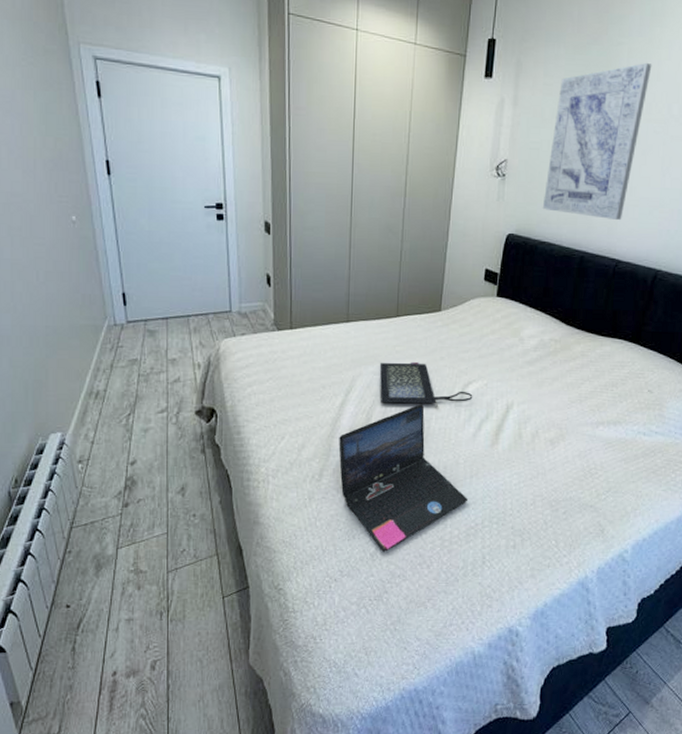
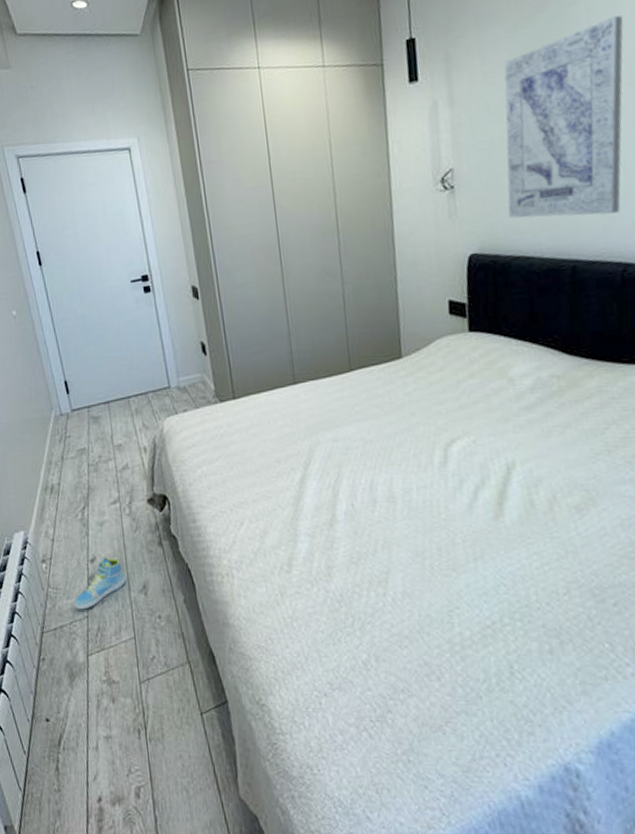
sneaker: none [108,461,165,508] -> present [74,557,126,610]
laptop: present [338,404,467,552] -> none [304,472,476,659]
clutch bag: present [380,361,473,409] -> none [340,421,460,477]

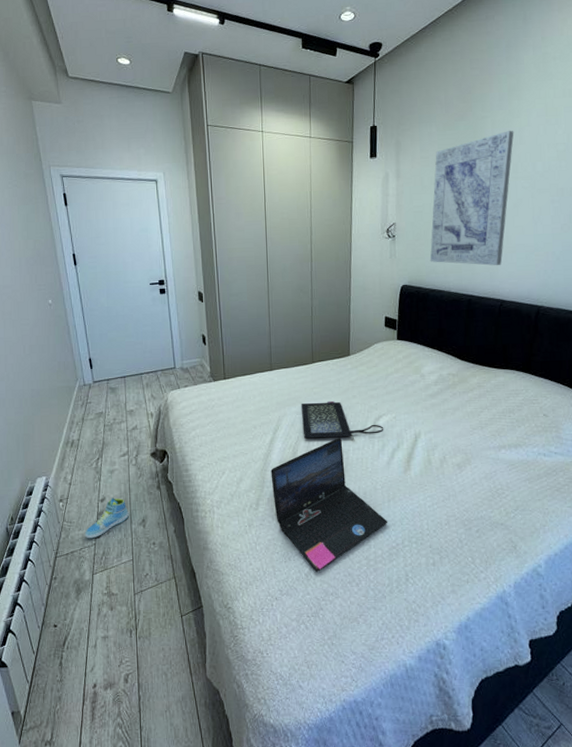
laptop: none [304,472,476,659] -> present [271,438,387,572]
clutch bag: none [340,421,460,477] -> present [302,400,384,442]

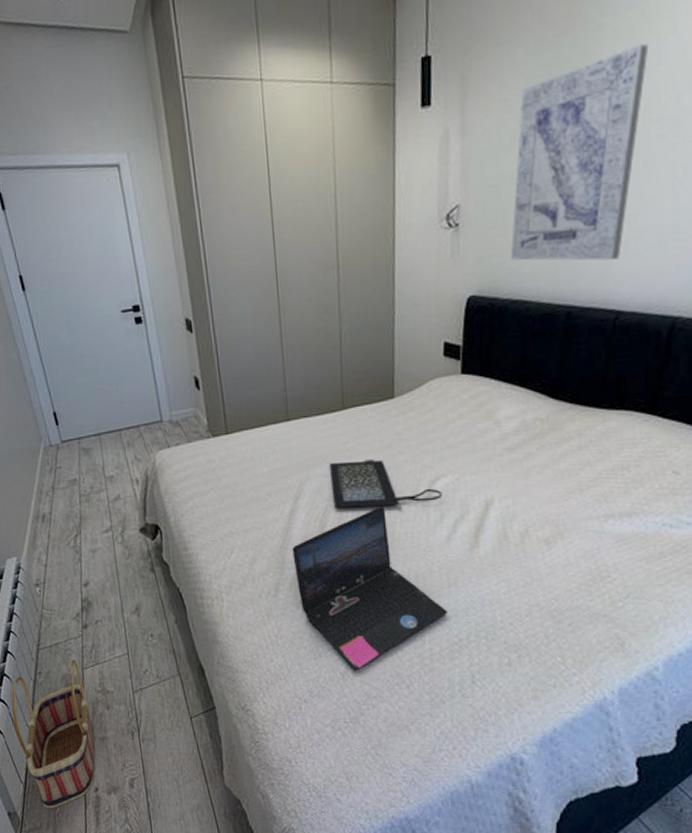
basket: none [26,566,97,706] -> present [11,660,95,809]
sneaker: present [84,498,129,539] -> none [68,582,119,629]

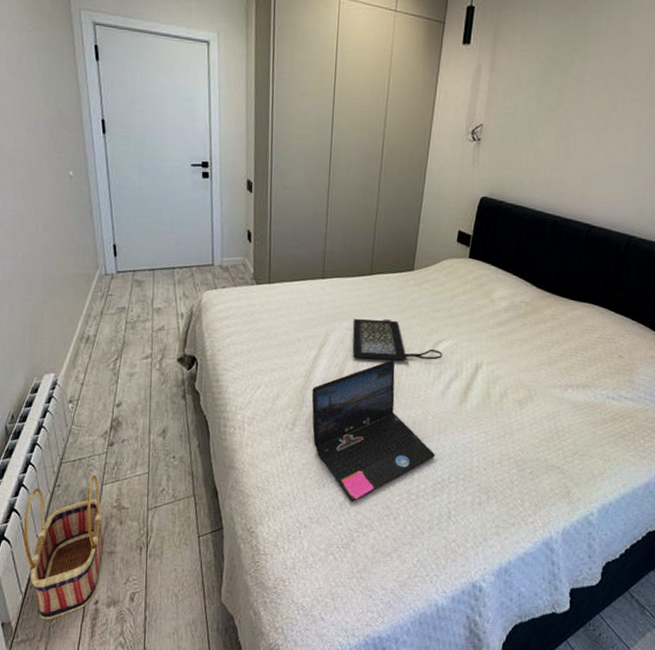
wall art: present [510,43,649,261] -> none [516,29,631,185]

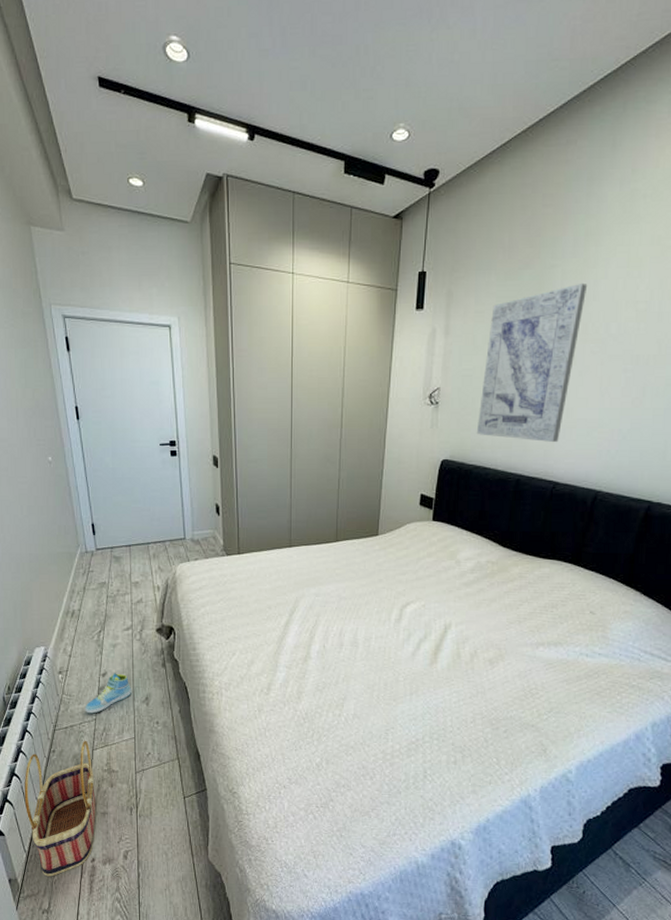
sneaker: none [95,403,148,446] -> present [84,673,131,714]
laptop: present [311,360,435,502] -> none [285,624,408,762]
clutch bag: present [352,318,443,366] -> none [322,583,411,629]
wall art: none [516,29,631,185] -> present [476,282,588,442]

